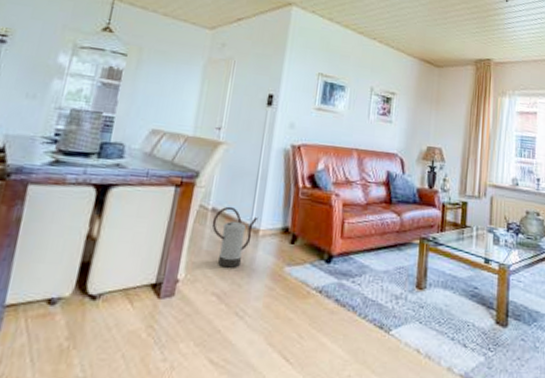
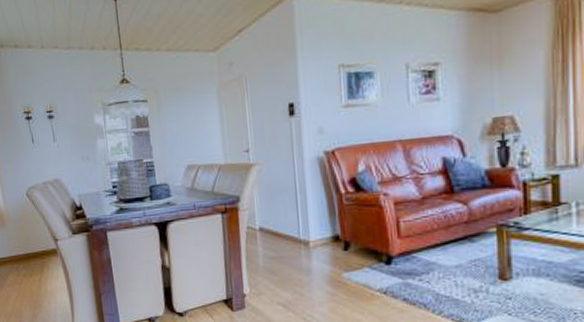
watering can: present [212,206,258,268] -> none [262,223,305,280]

